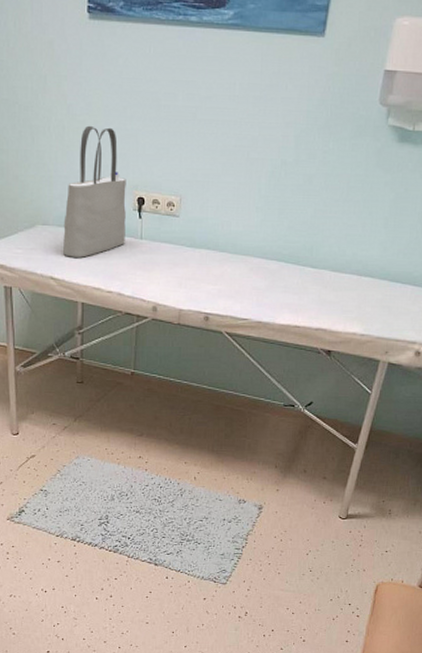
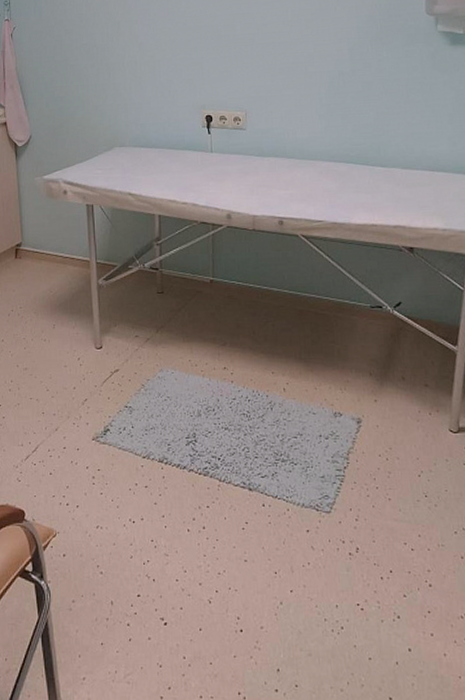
tote bag: present [63,125,126,258] -> none [139,58,197,174]

